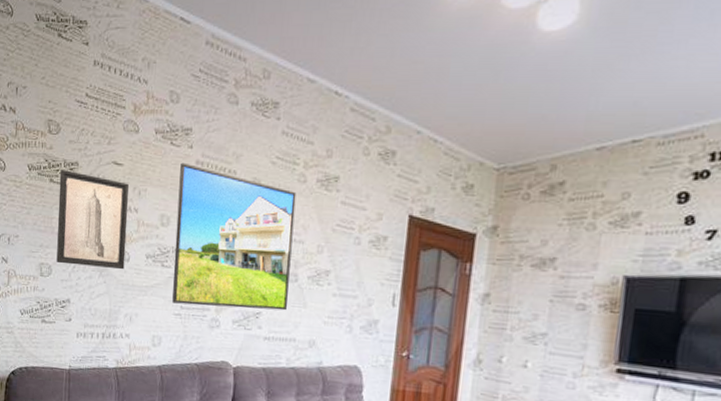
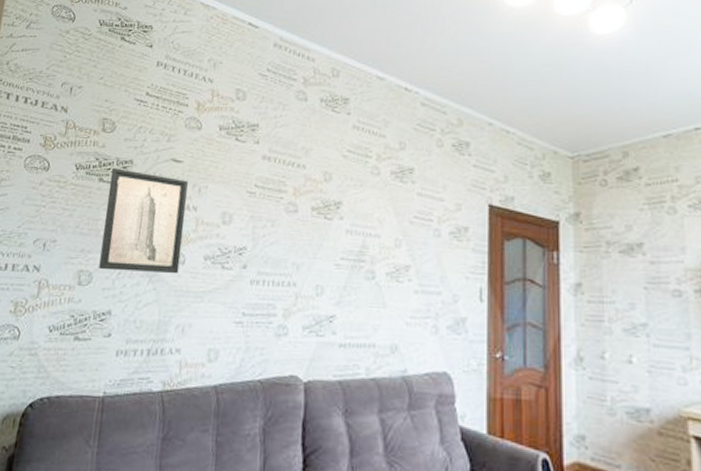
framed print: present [172,162,297,311] -> none [233,158,370,312]

